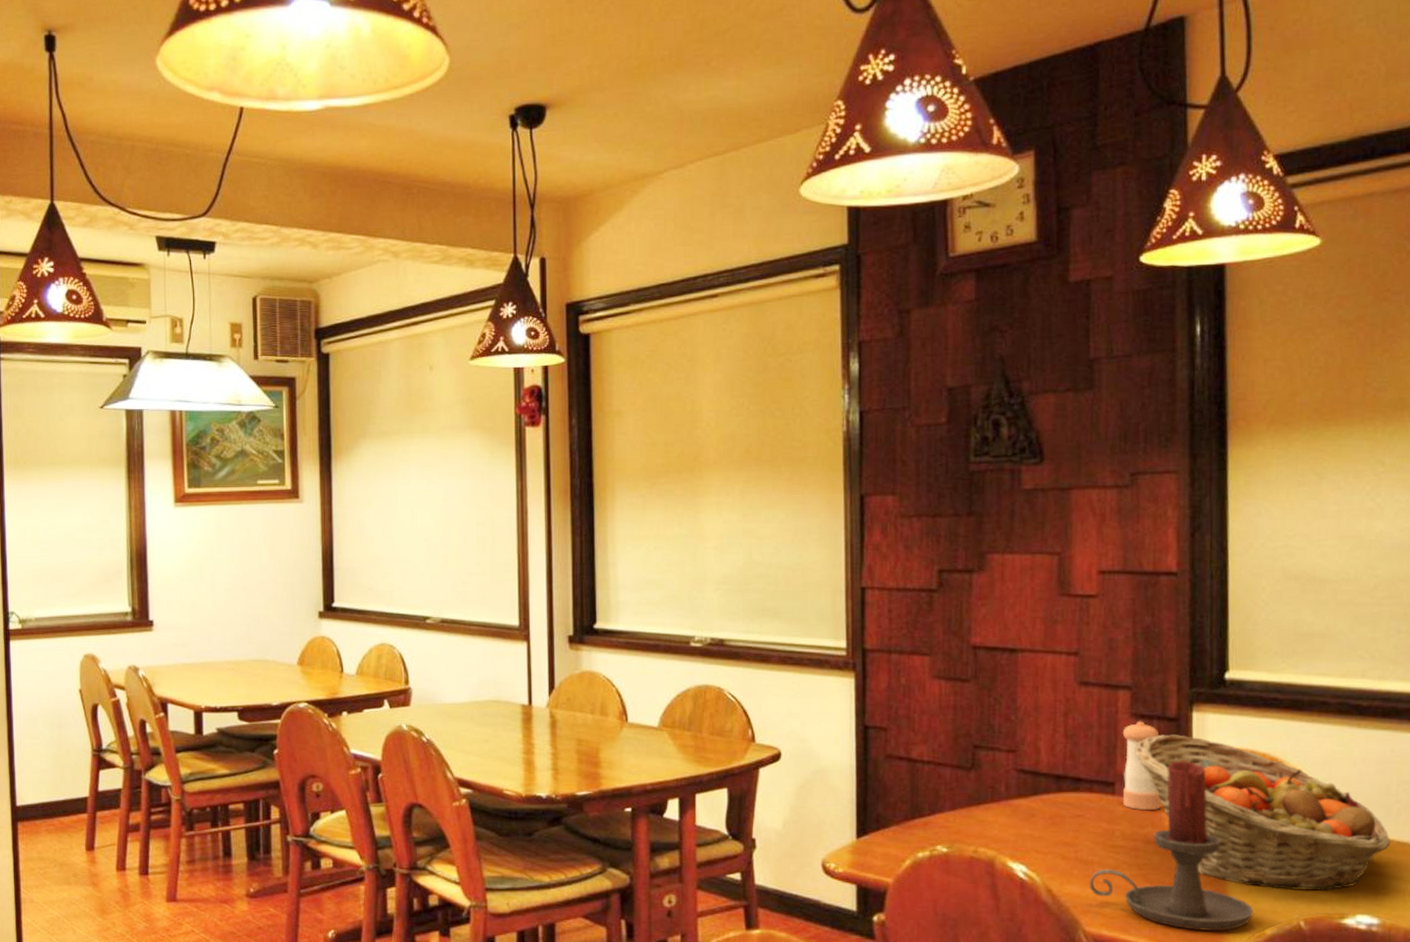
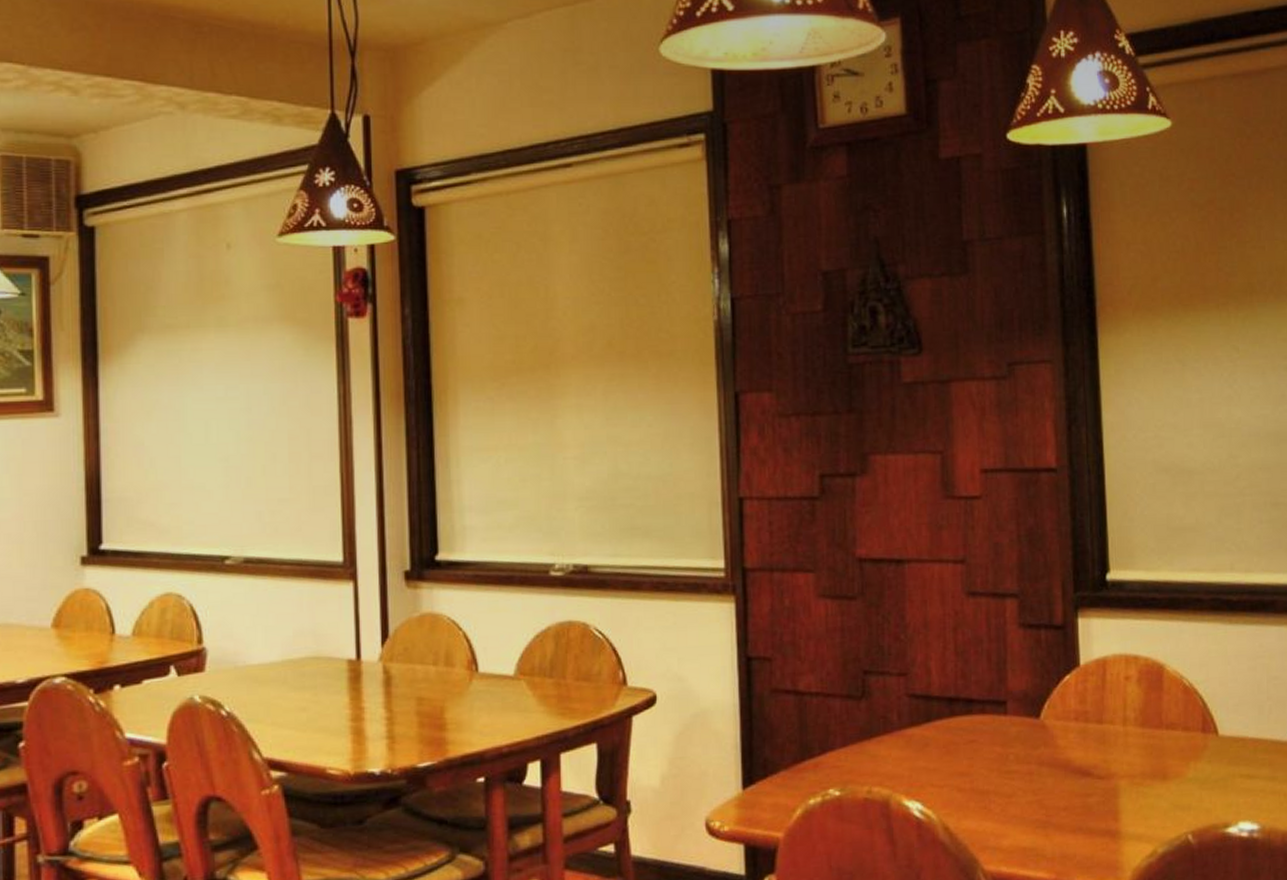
candle holder: present [1088,761,1253,931] -> none [985,672,1145,857]
pepper shaker: present [1122,721,1161,810] -> none [1011,631,1052,729]
fruit basket: present [1136,734,1391,891] -> none [1025,643,1265,802]

